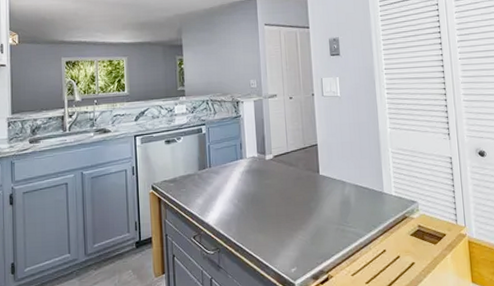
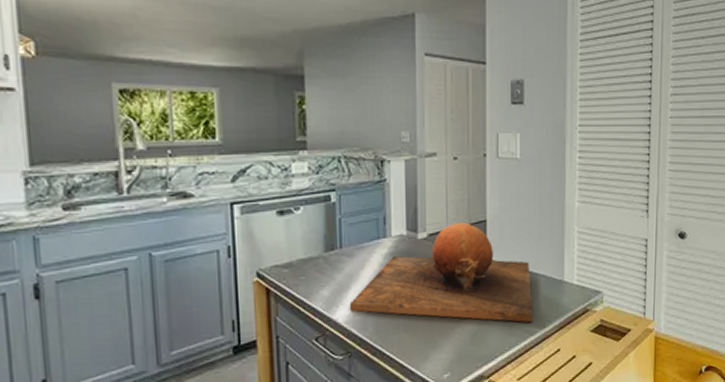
chopping board: none [217,146,361,227] -> present [349,223,533,323]

